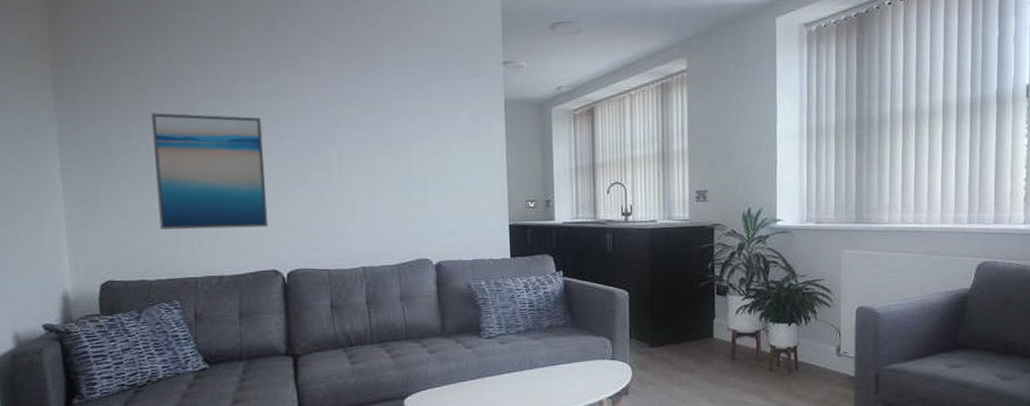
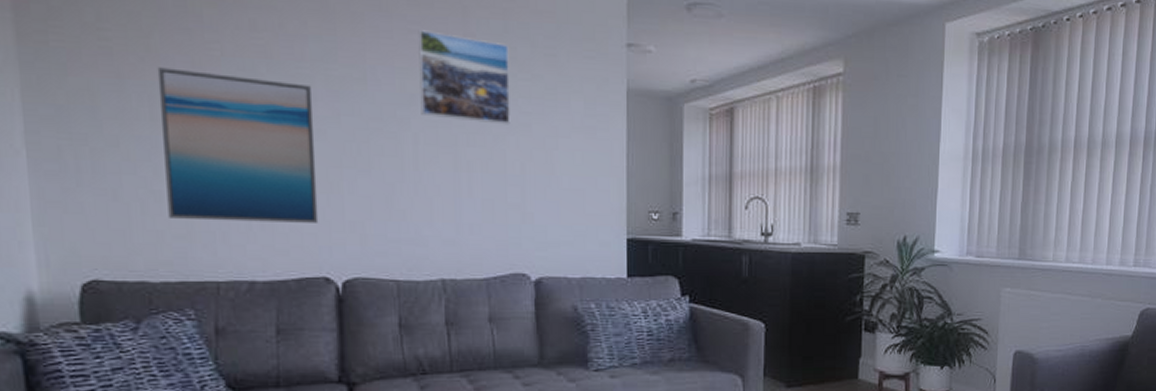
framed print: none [339,66,412,137] -> present [418,30,511,125]

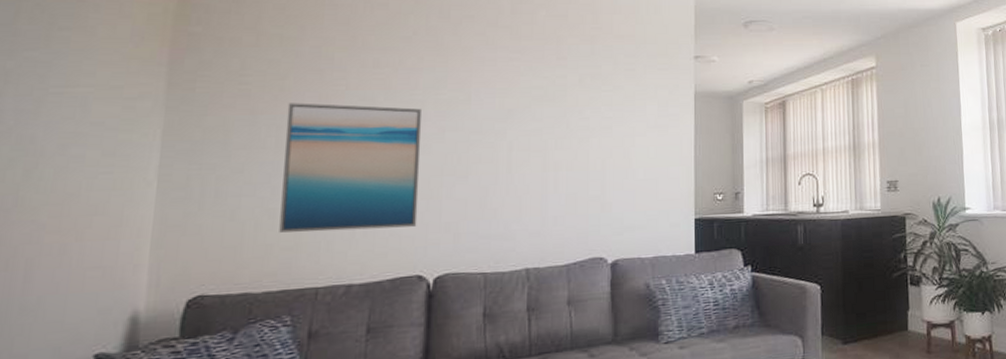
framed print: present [418,30,511,125] -> none [516,57,595,129]

